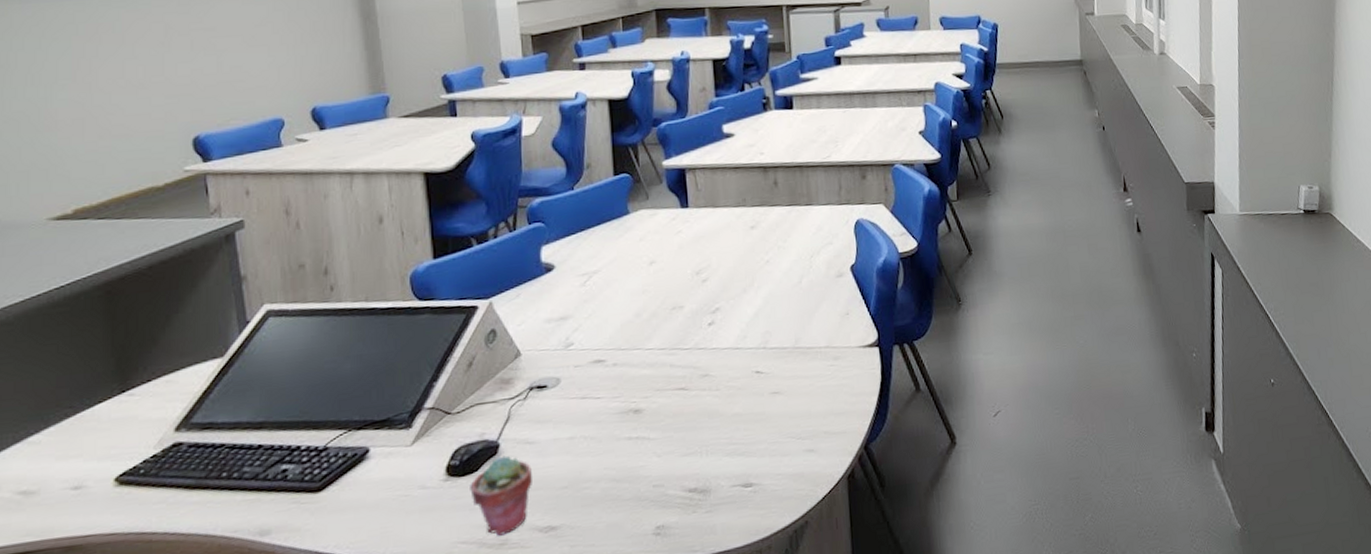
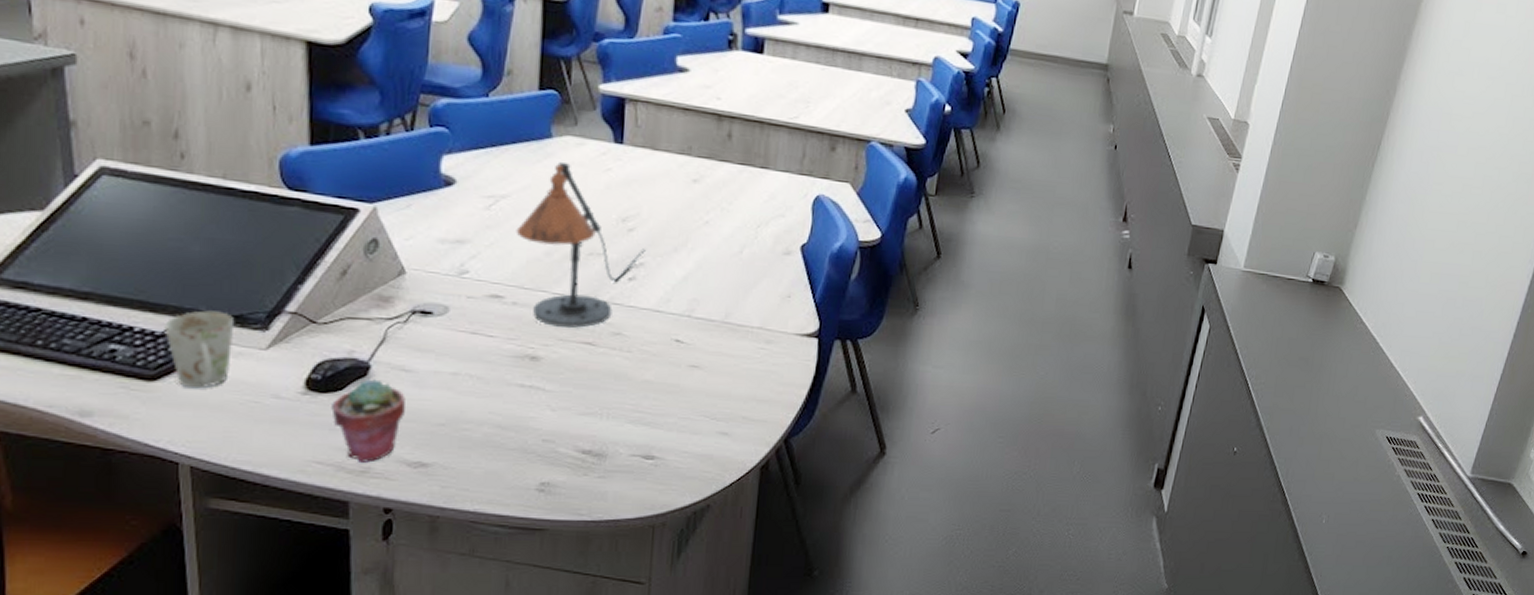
mug: none [326,418,384,493] -> present [164,310,235,389]
desk lamp: none [609,232,719,379] -> present [516,161,646,329]

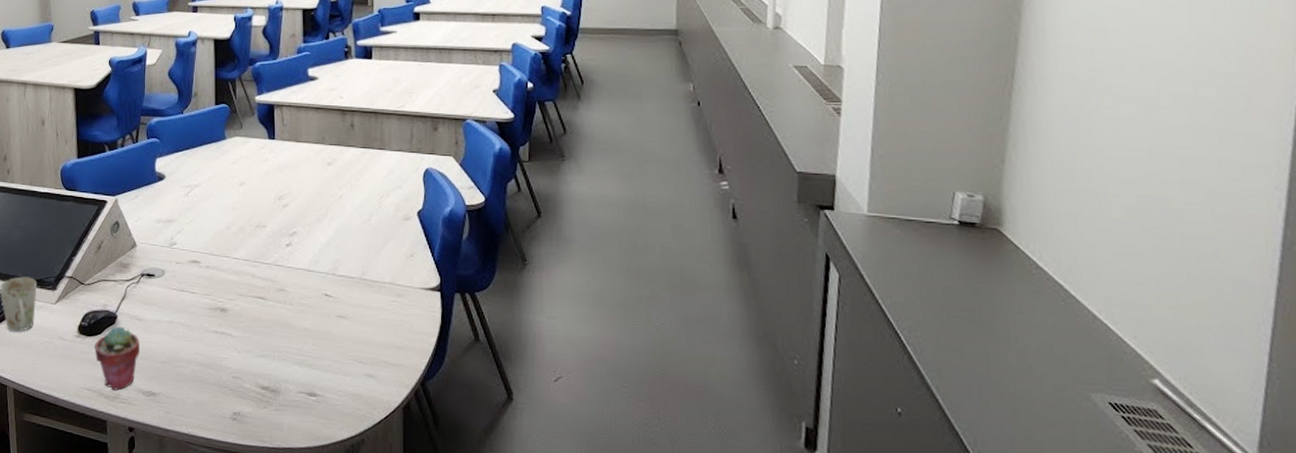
desk lamp: present [516,161,646,329] -> none [206,156,297,286]

